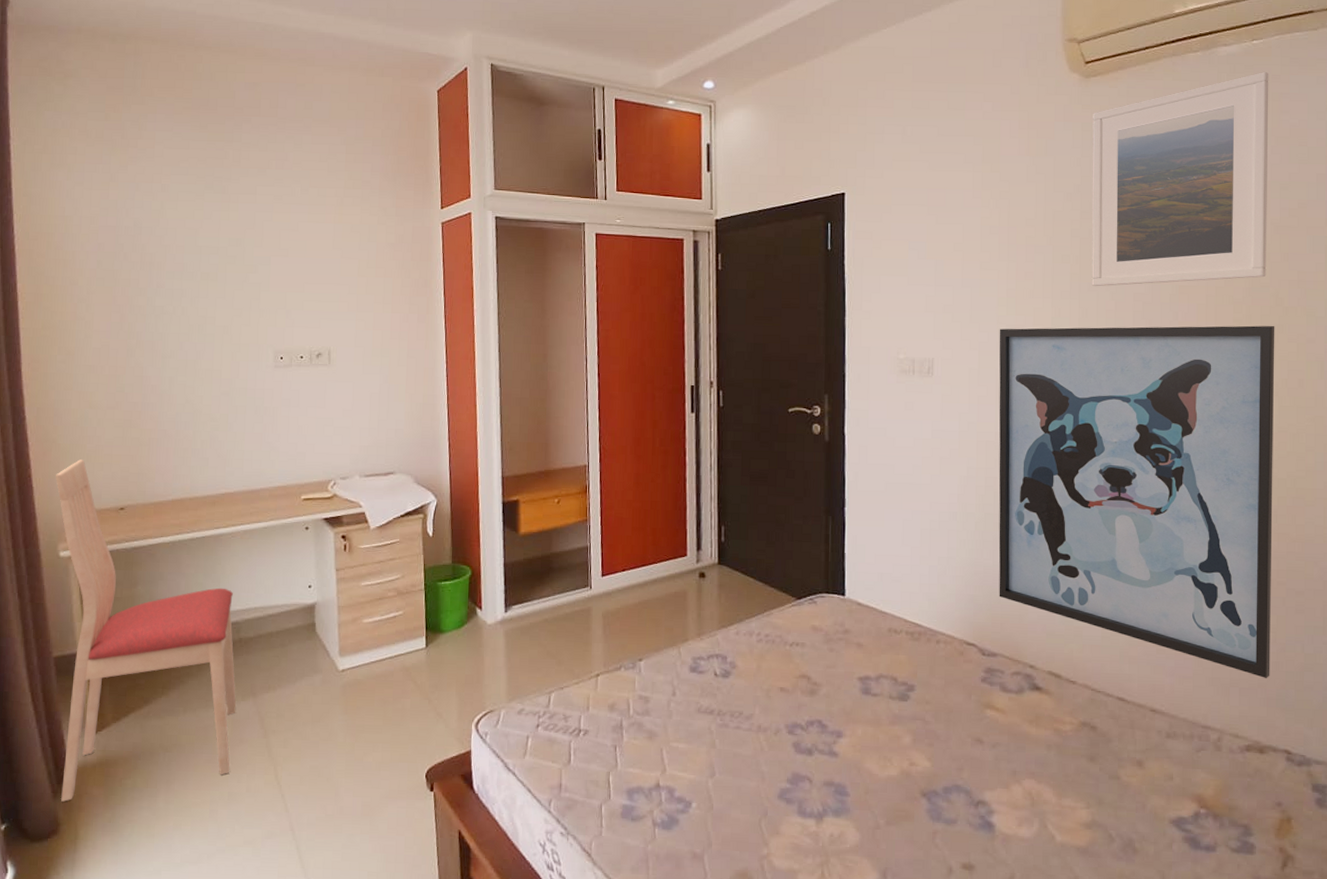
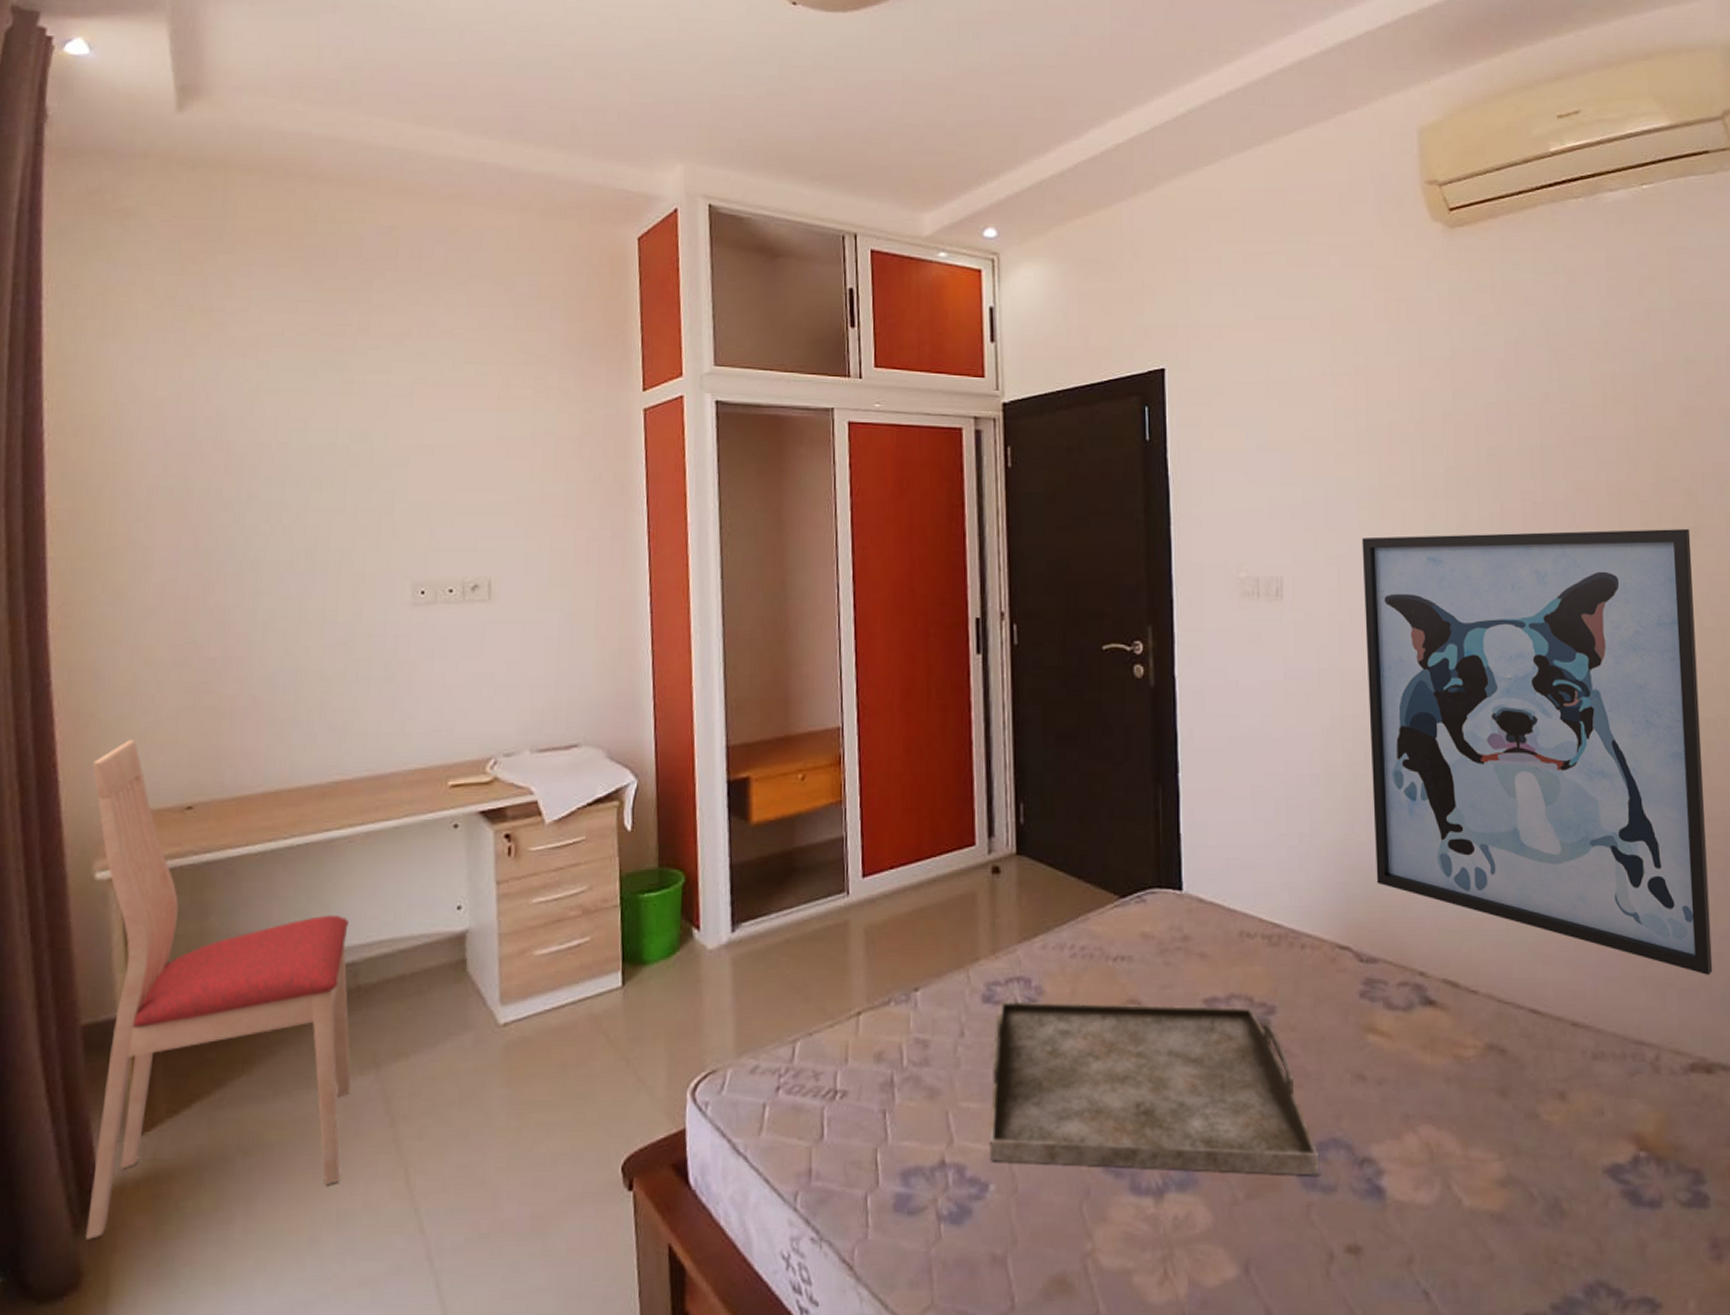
serving tray: none [692,671,943,812] -> present [989,1001,1319,1176]
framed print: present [1091,71,1269,287] -> none [1461,221,1676,484]

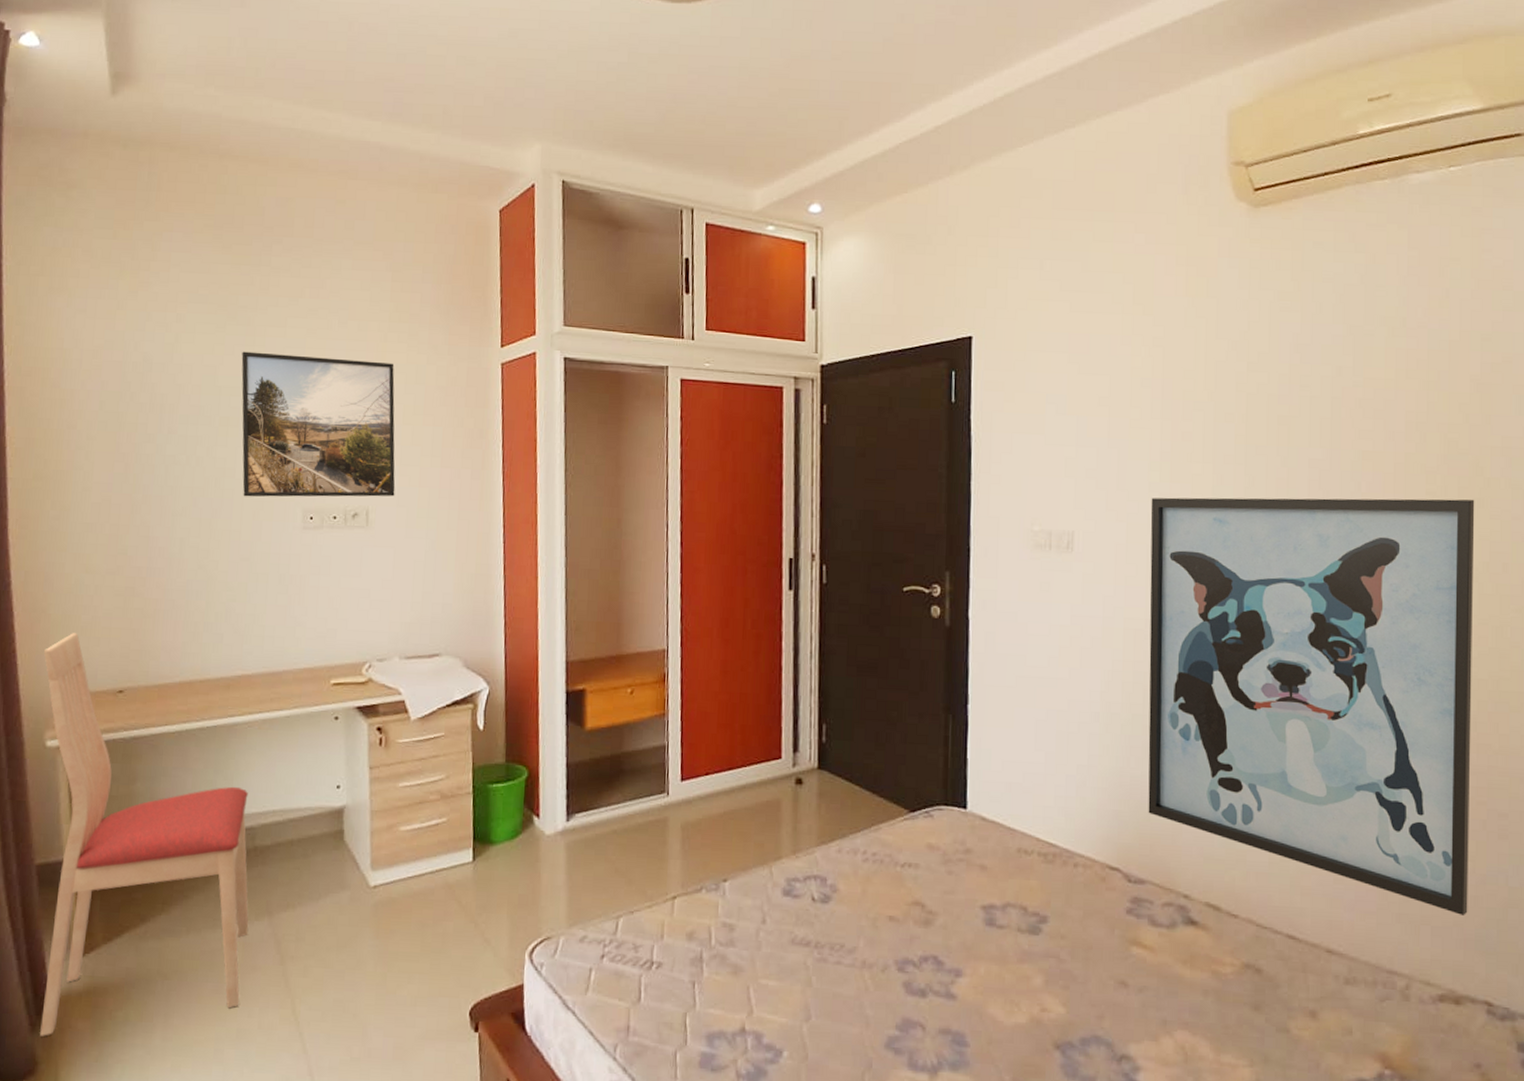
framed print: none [336,402,523,571] -> present [241,351,396,497]
serving tray: present [989,1001,1319,1176] -> none [784,895,1080,1067]

